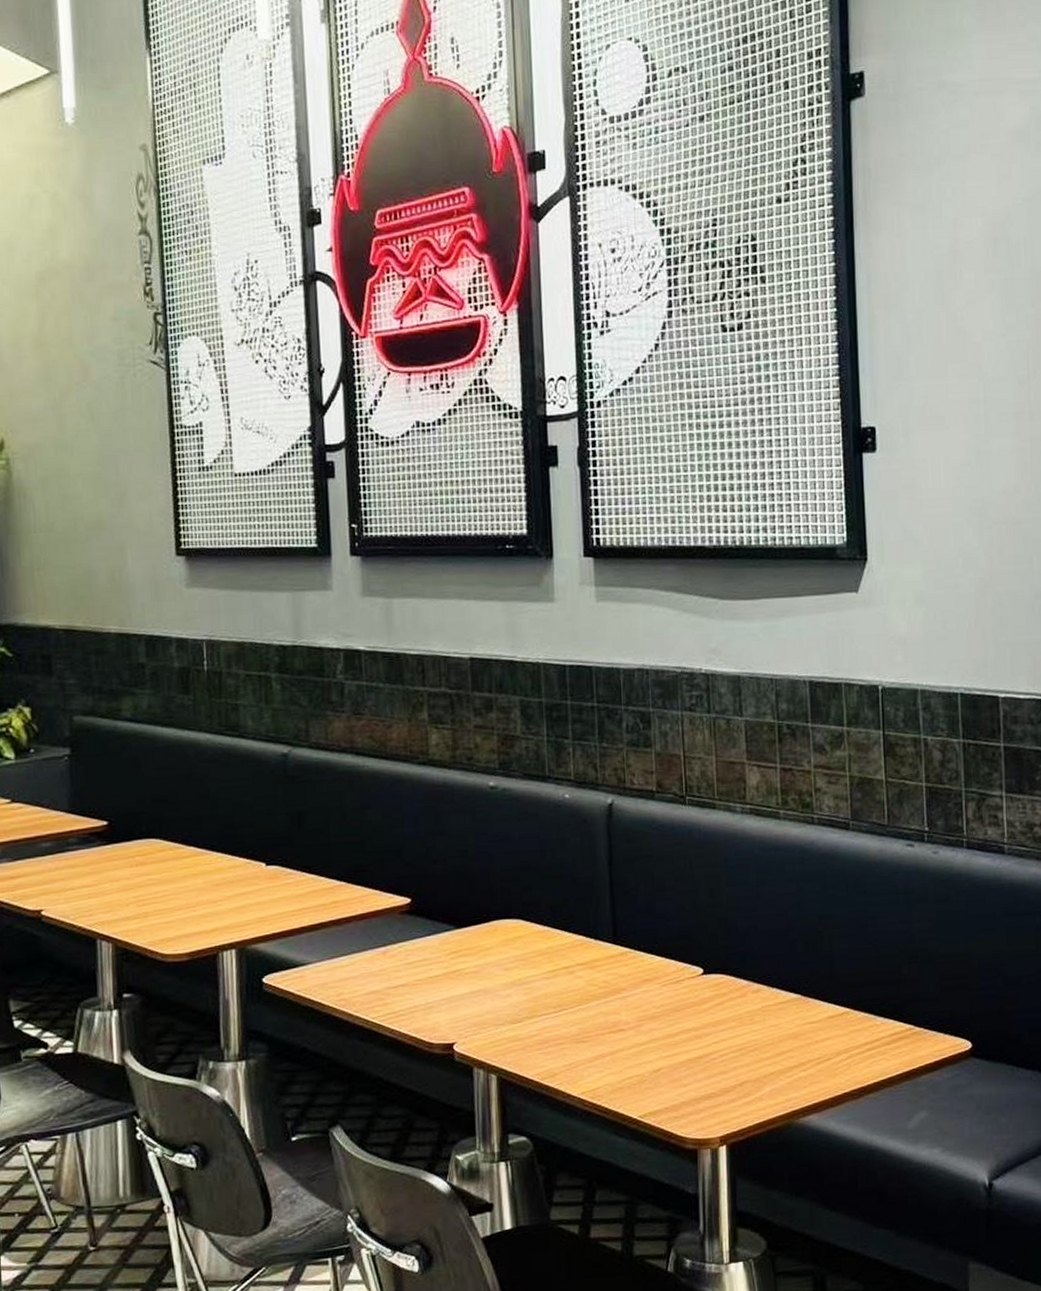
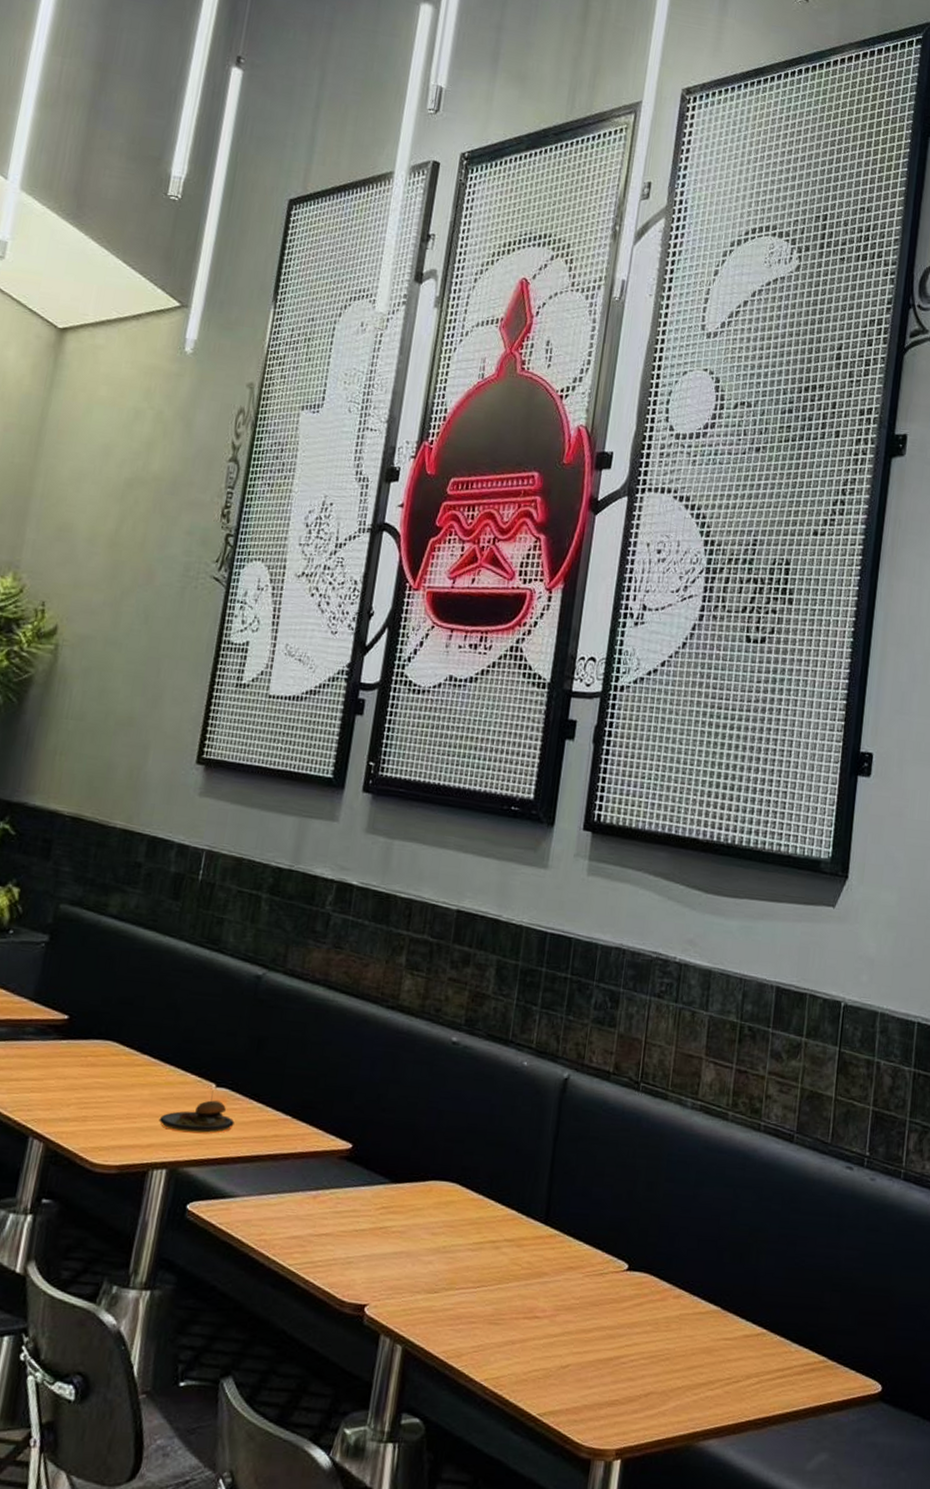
burger: none [217,870,291,913] -> present [159,1091,235,1134]

